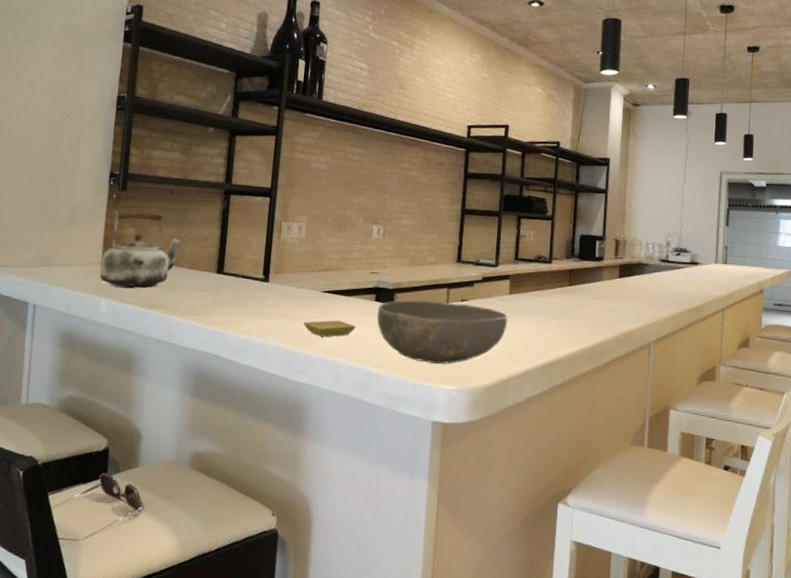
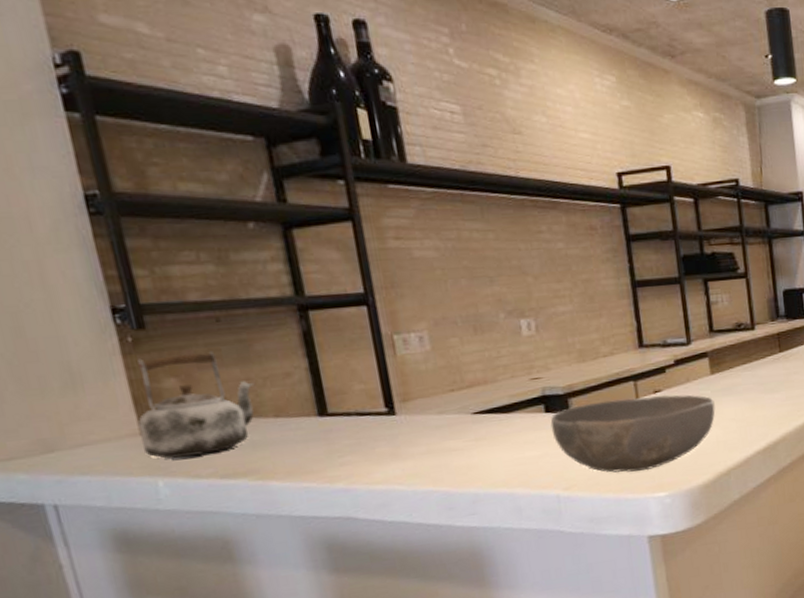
saucer: present [303,320,356,338] -> none [457,444,528,469]

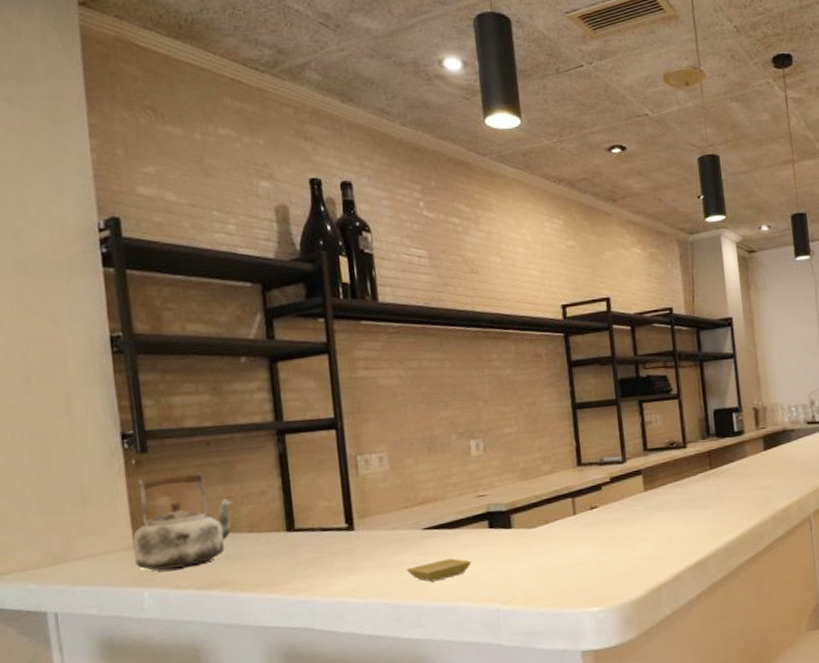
saucer: none [457,444,528,469] -> present [407,558,471,582]
bowl: present [550,394,715,473] -> none [493,511,648,587]

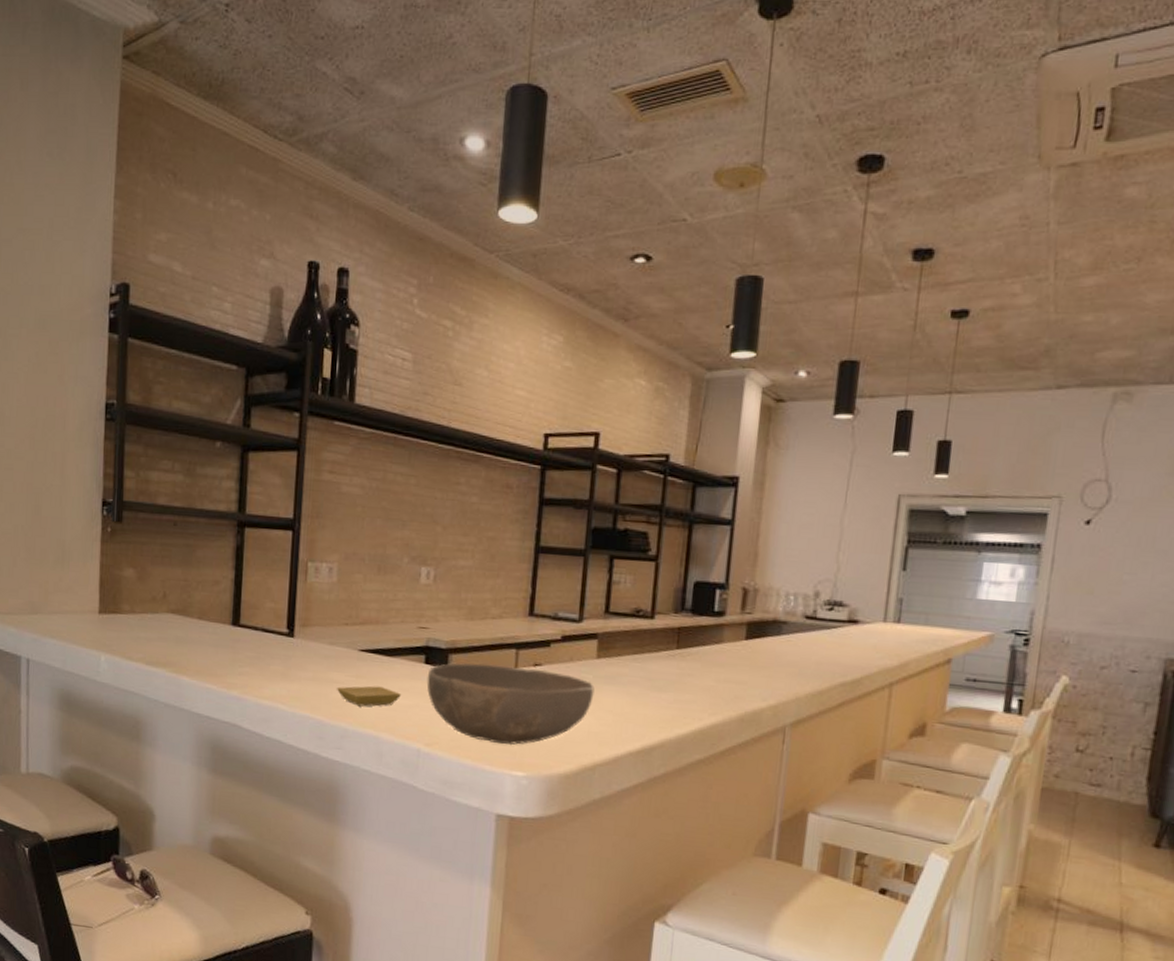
kettle: present [132,471,234,571] -> none [97,547,190,641]
bowl: none [493,511,648,587] -> present [426,663,595,746]

